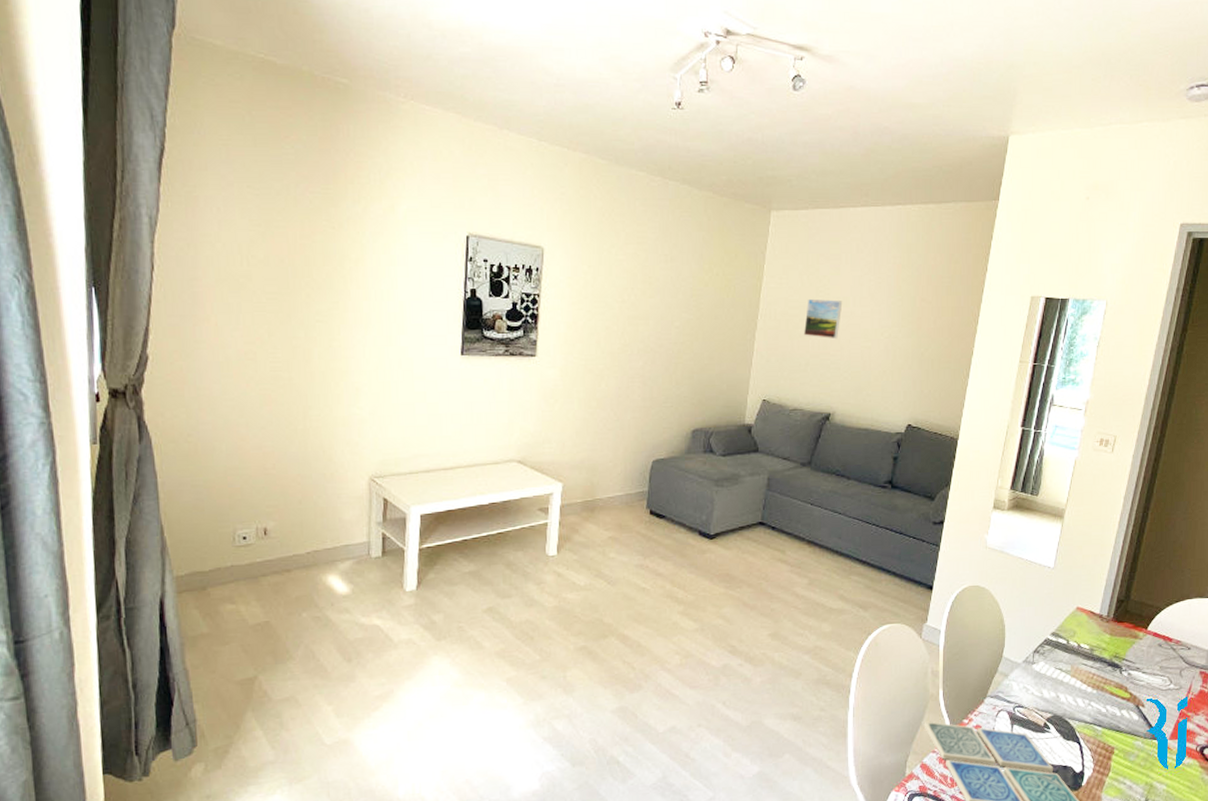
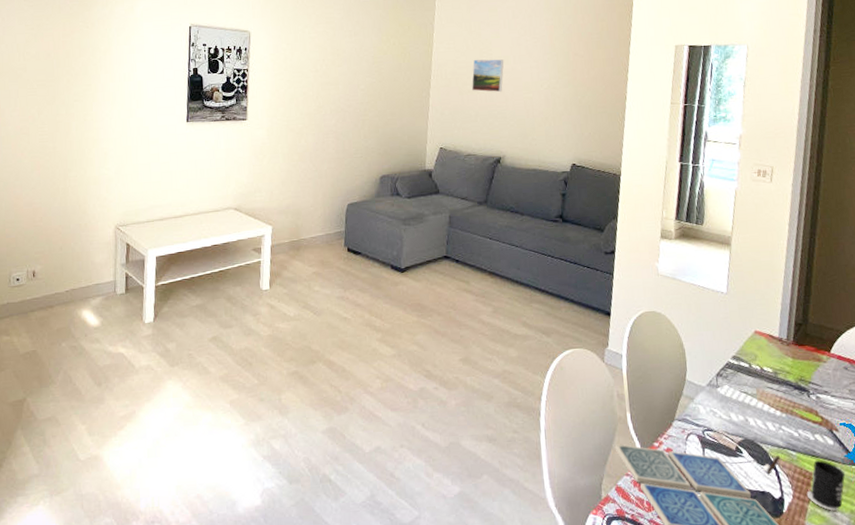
mug: none [1067,731,1144,783] -> present [762,456,845,511]

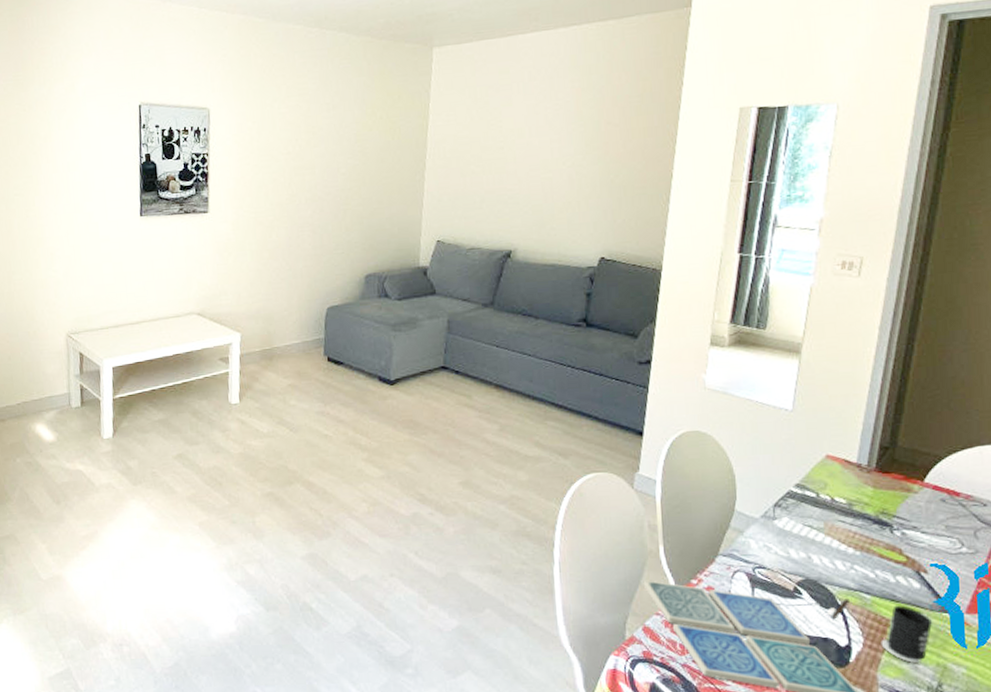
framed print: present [471,59,504,93] -> none [475,132,517,173]

